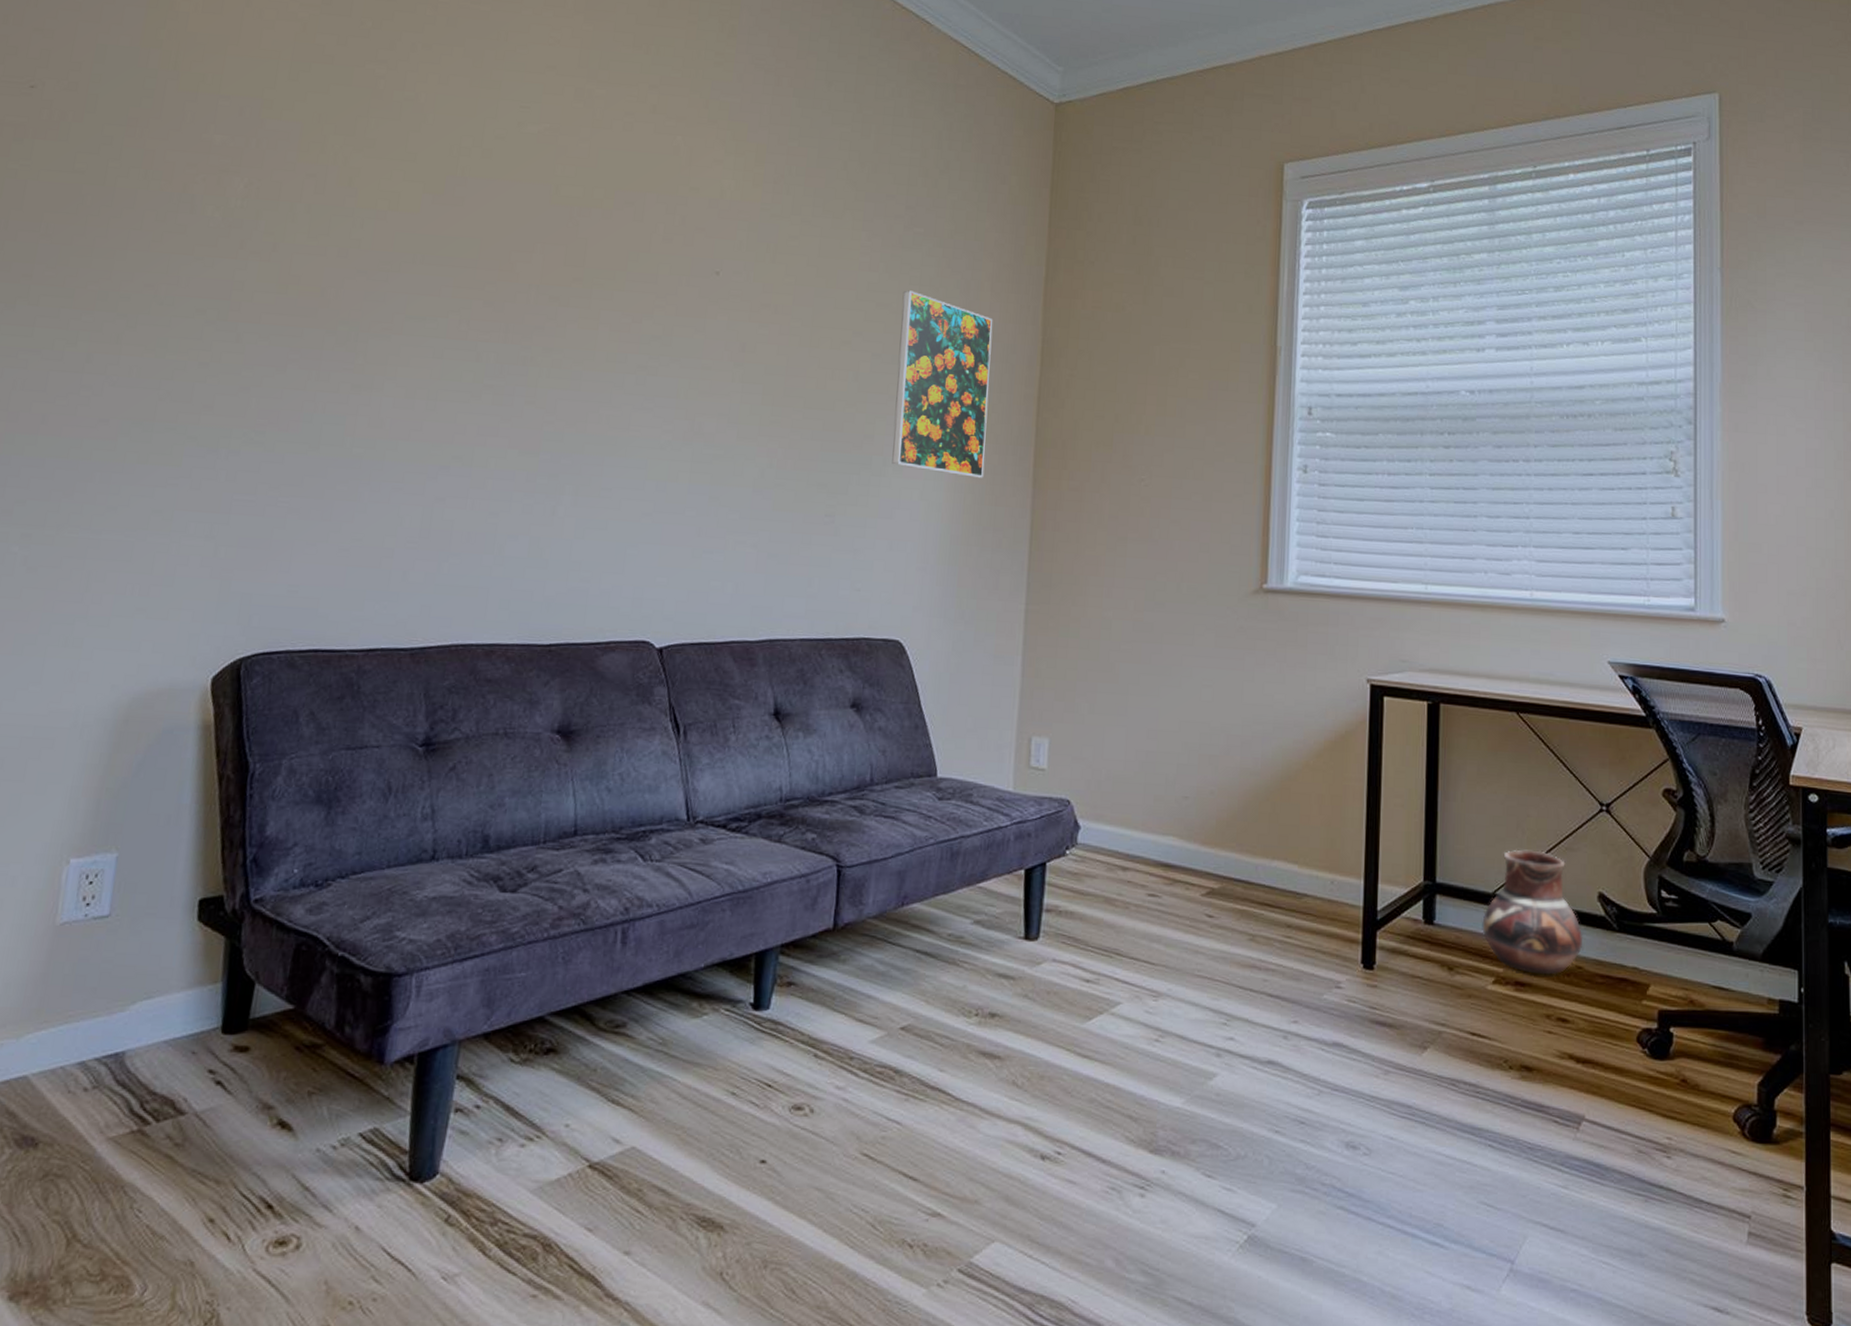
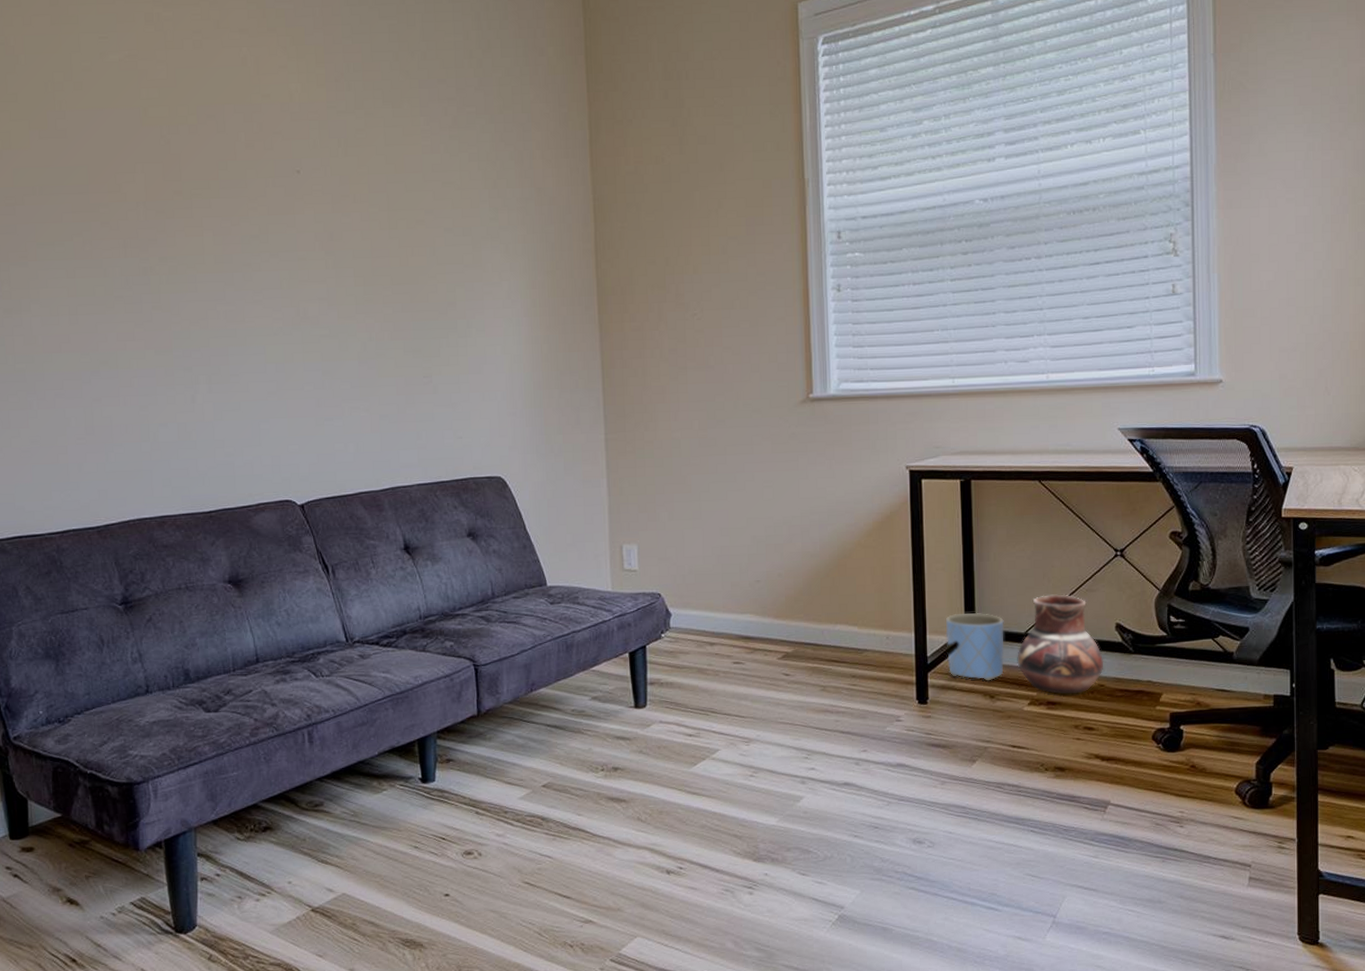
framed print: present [892,290,993,478] -> none [464,167,556,329]
planter: none [1400,862,1469,949] -> present [945,612,1005,681]

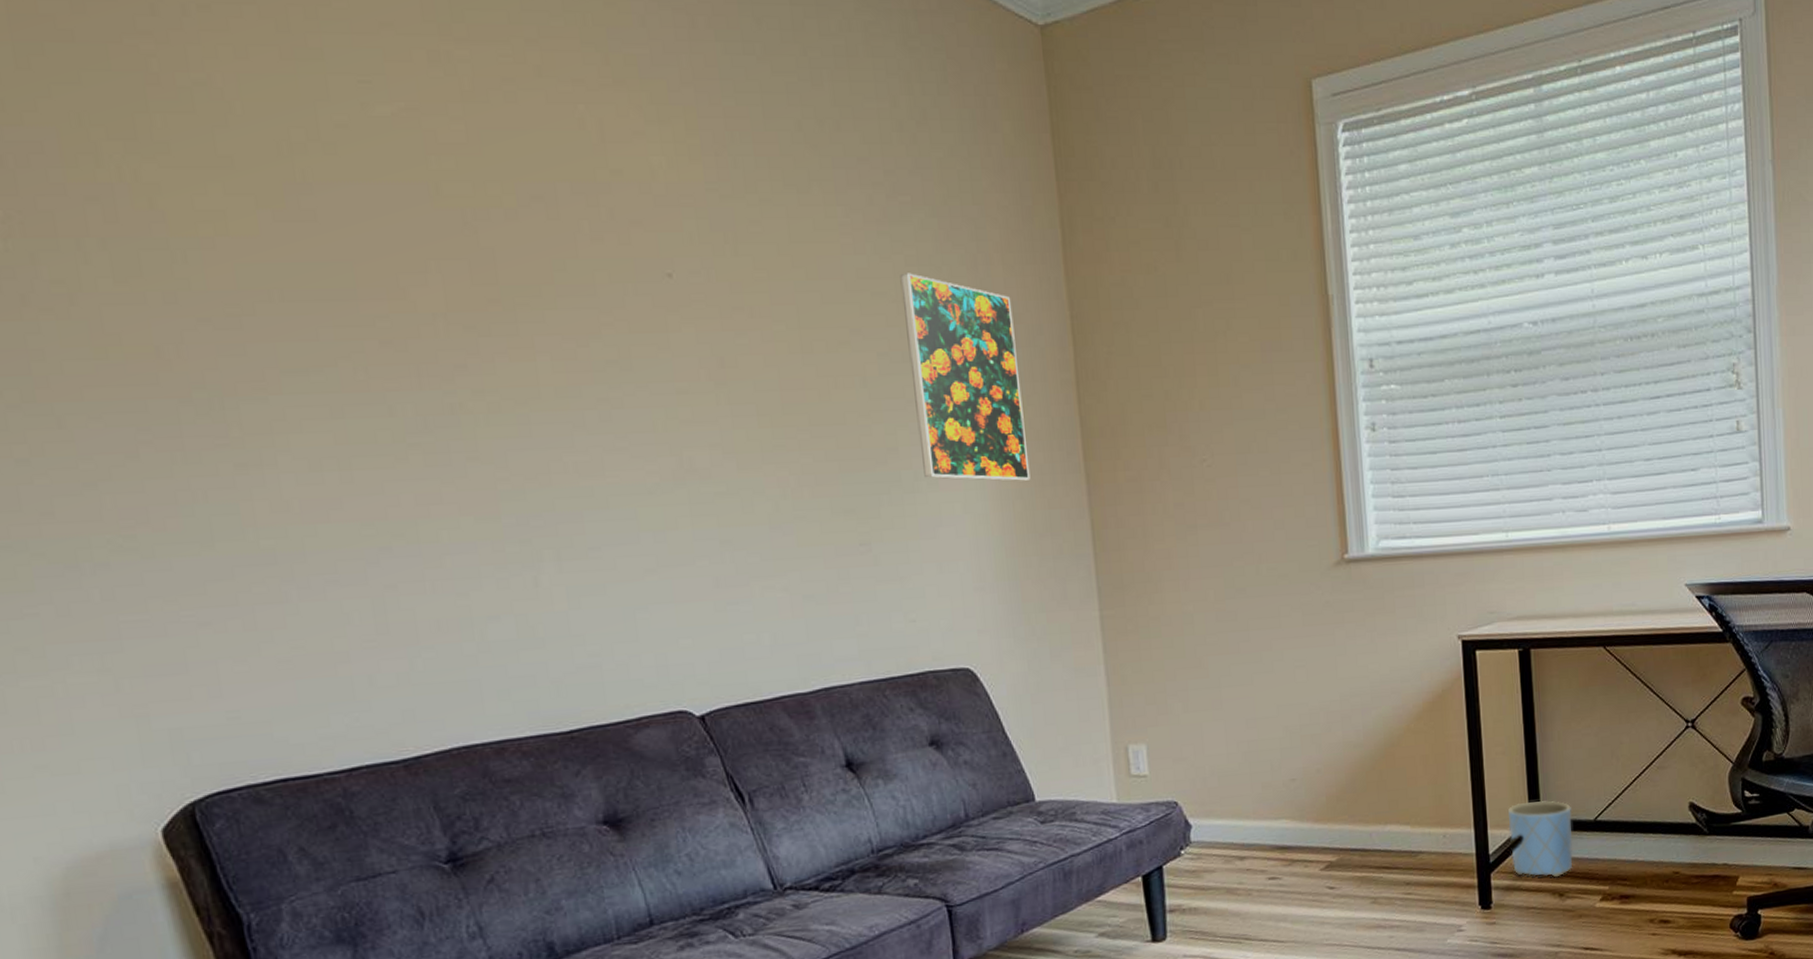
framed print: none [464,167,556,329] -> present [900,273,1031,481]
ceramic pot: present [1017,594,1104,694] -> none [1586,774,1678,886]

